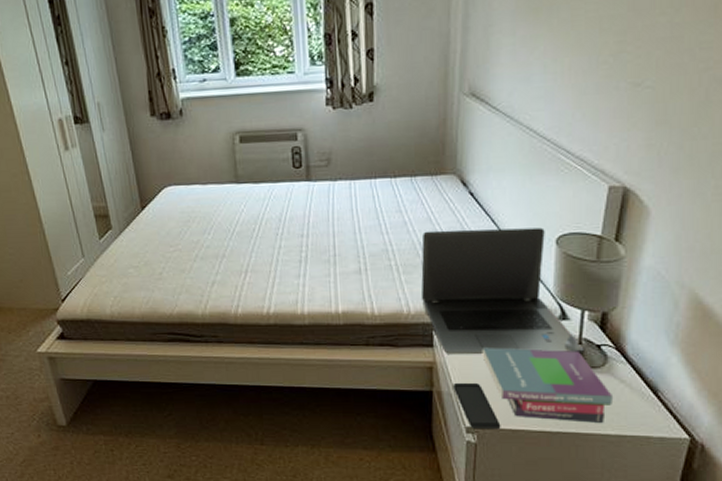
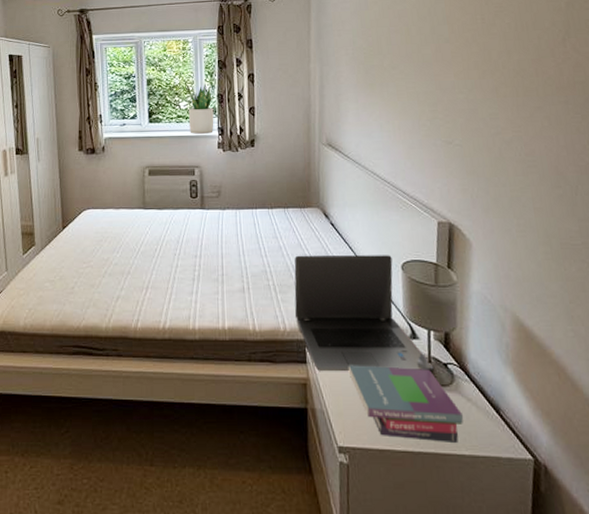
planter: none [285,20,321,89] -> present [188,83,214,135]
mobile phone: present [453,382,501,430] -> none [325,399,369,450]

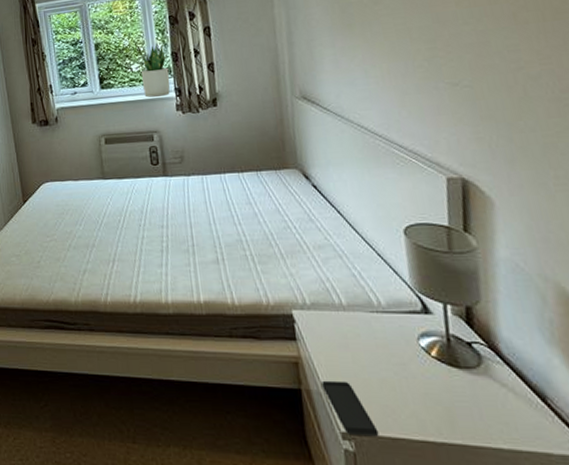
laptop computer: present [294,254,434,372] -> none [273,218,455,352]
mobile phone: none [325,399,369,450] -> present [322,380,379,437]
books: present [348,365,463,442] -> none [346,343,498,434]

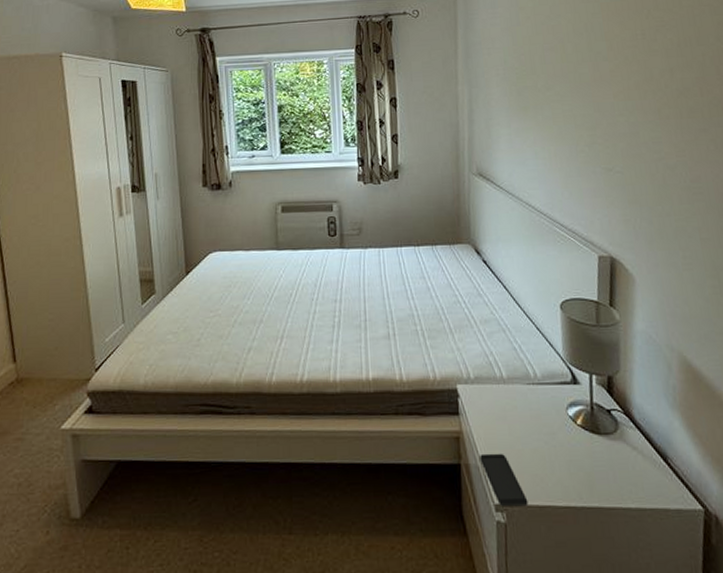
planter: present [140,42,170,98] -> none [324,109,354,166]

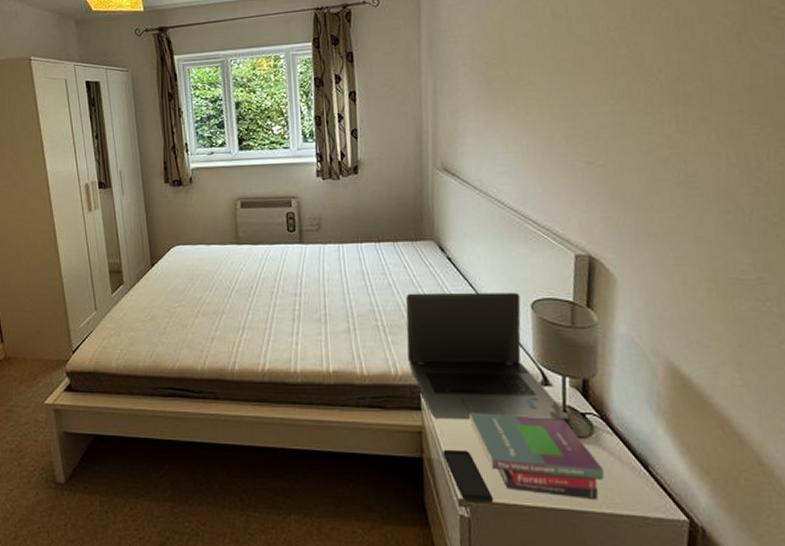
laptop computer: none [444,293,597,422] -> present [406,292,570,422]
books: none [504,414,629,495] -> present [468,413,604,499]

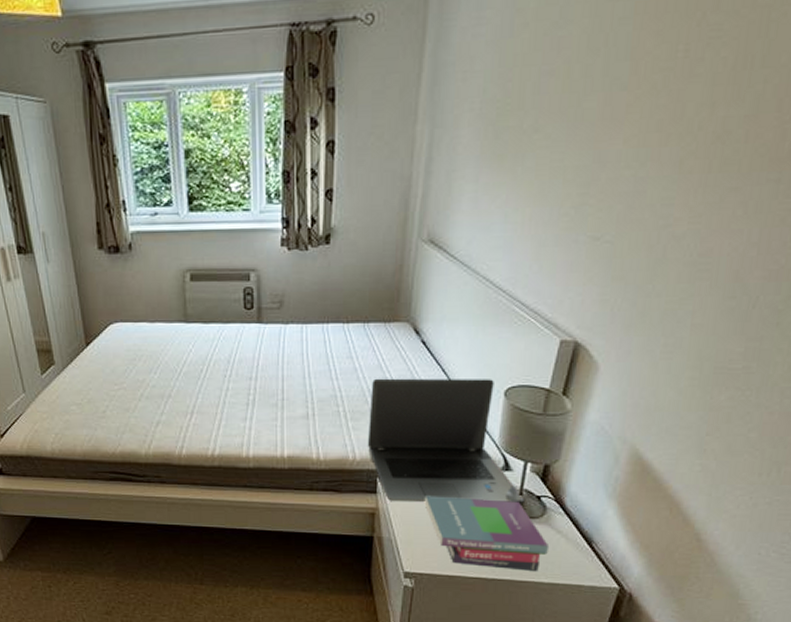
mobile phone: present [443,449,494,503] -> none [394,529,438,575]

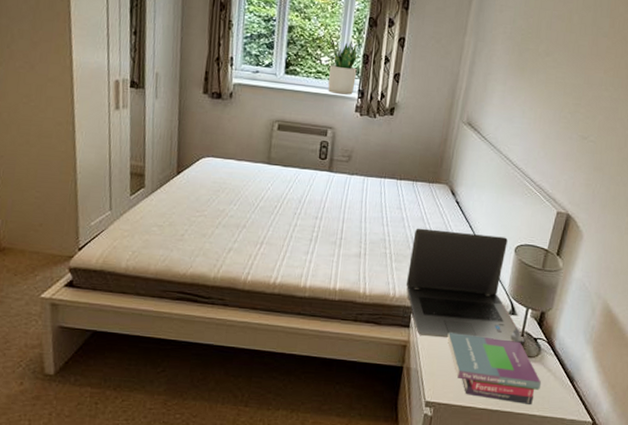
planter: none [241,155,277,228] -> present [328,40,359,96]

